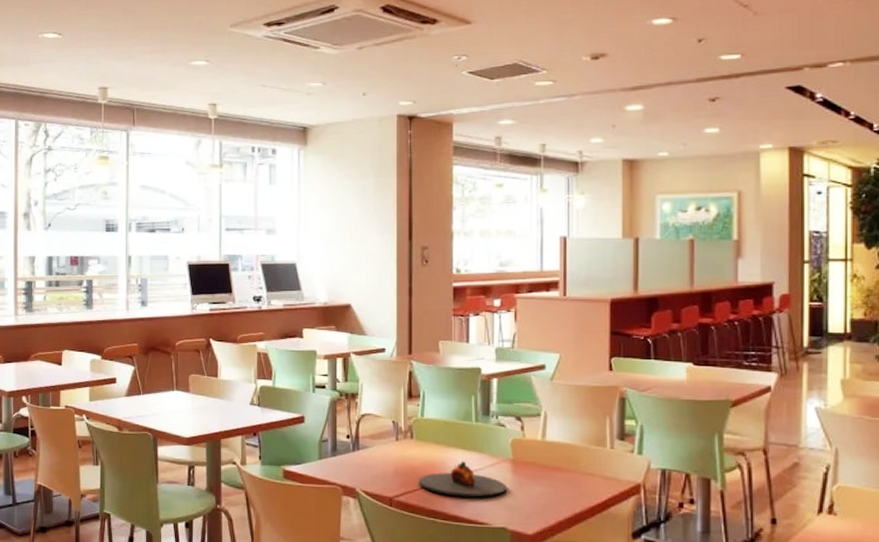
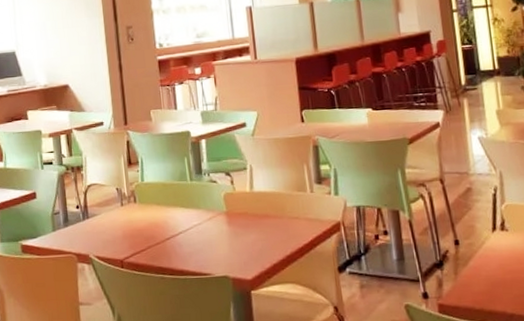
plate: present [419,461,508,498] -> none [145,218,225,252]

